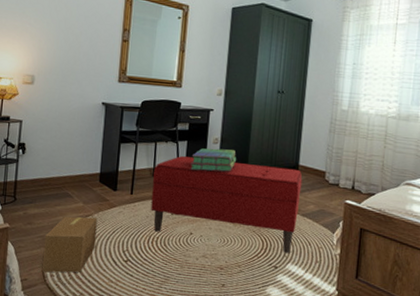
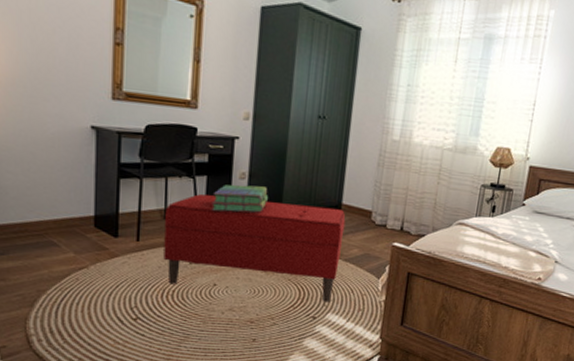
cardboard box: present [41,216,98,273] -> none [25,269,95,337]

